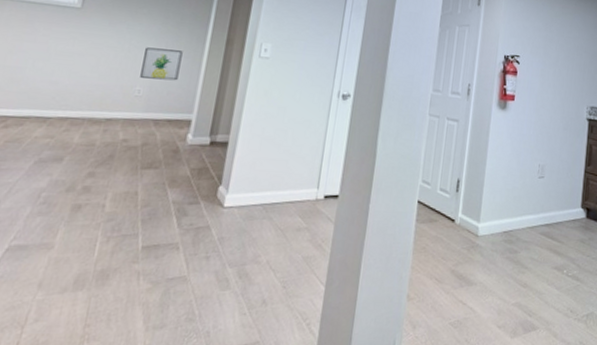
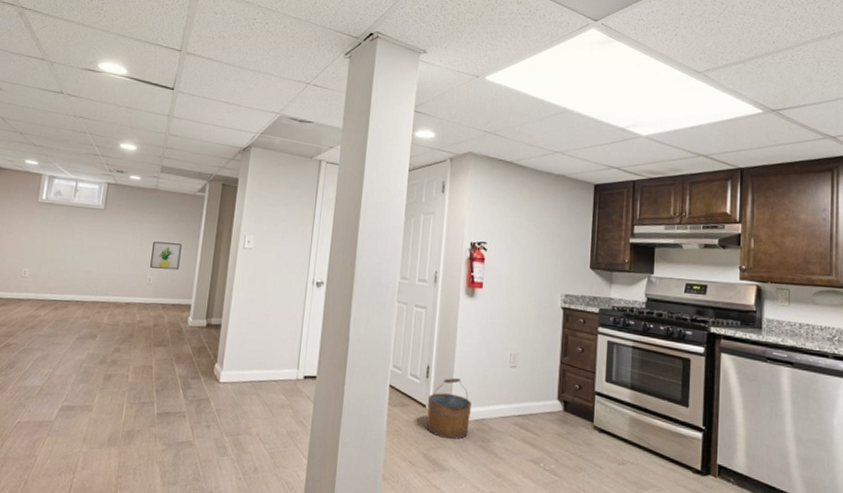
bucket: none [455,191,500,252] -> present [427,378,471,439]

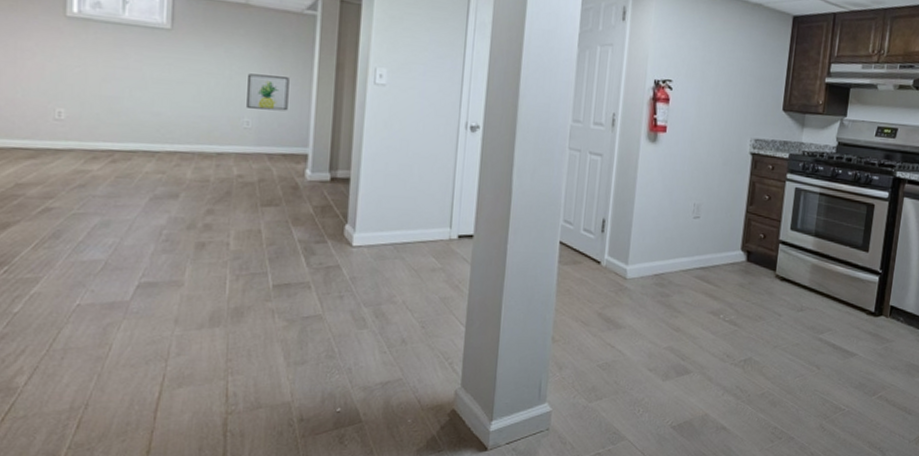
bucket: present [427,378,471,439] -> none [601,232,651,296]

